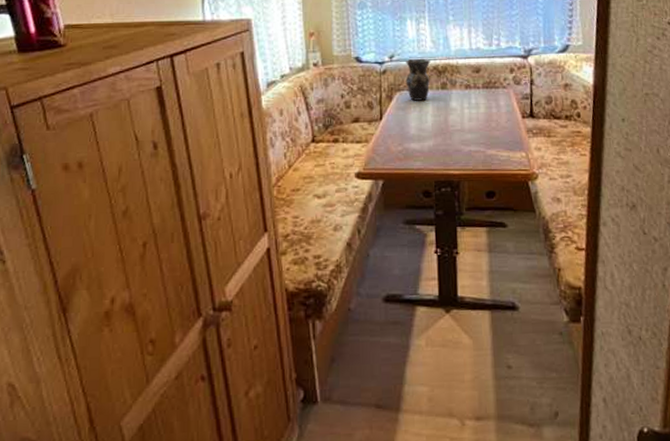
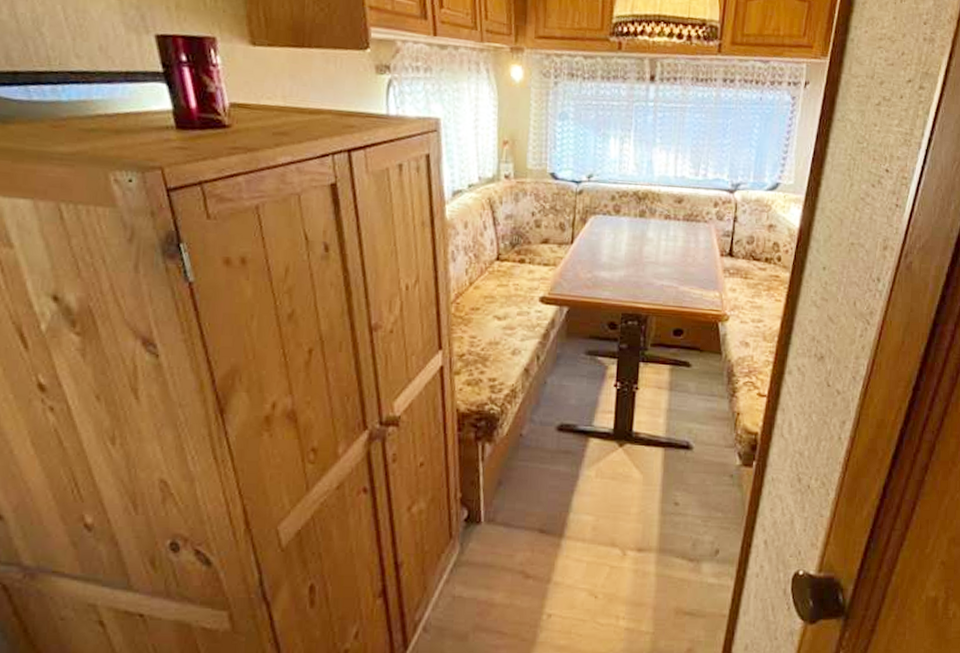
vase: present [405,58,431,101] -> none [602,180,631,228]

